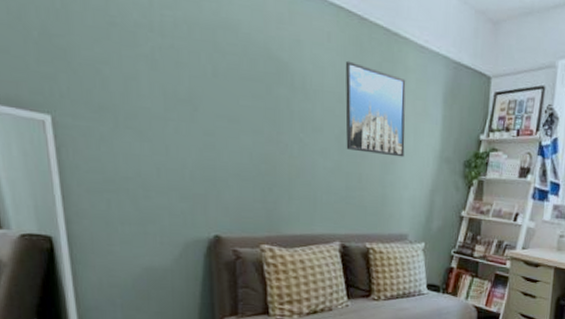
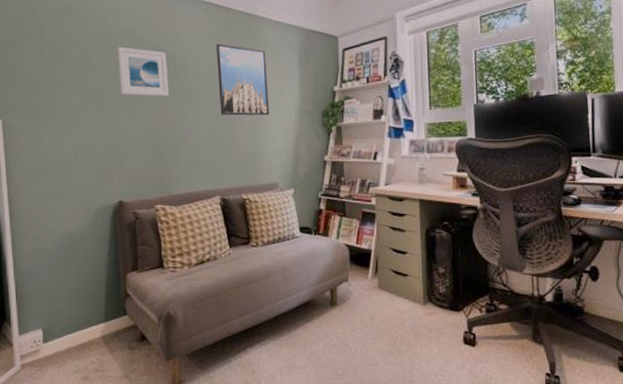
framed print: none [216,43,284,118] -> present [118,46,170,97]

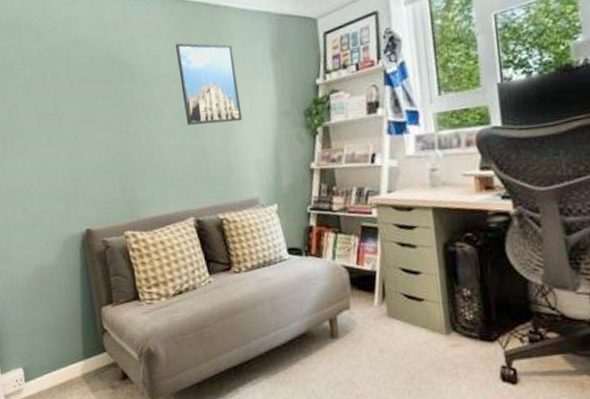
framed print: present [118,46,170,97] -> none [70,59,129,113]

